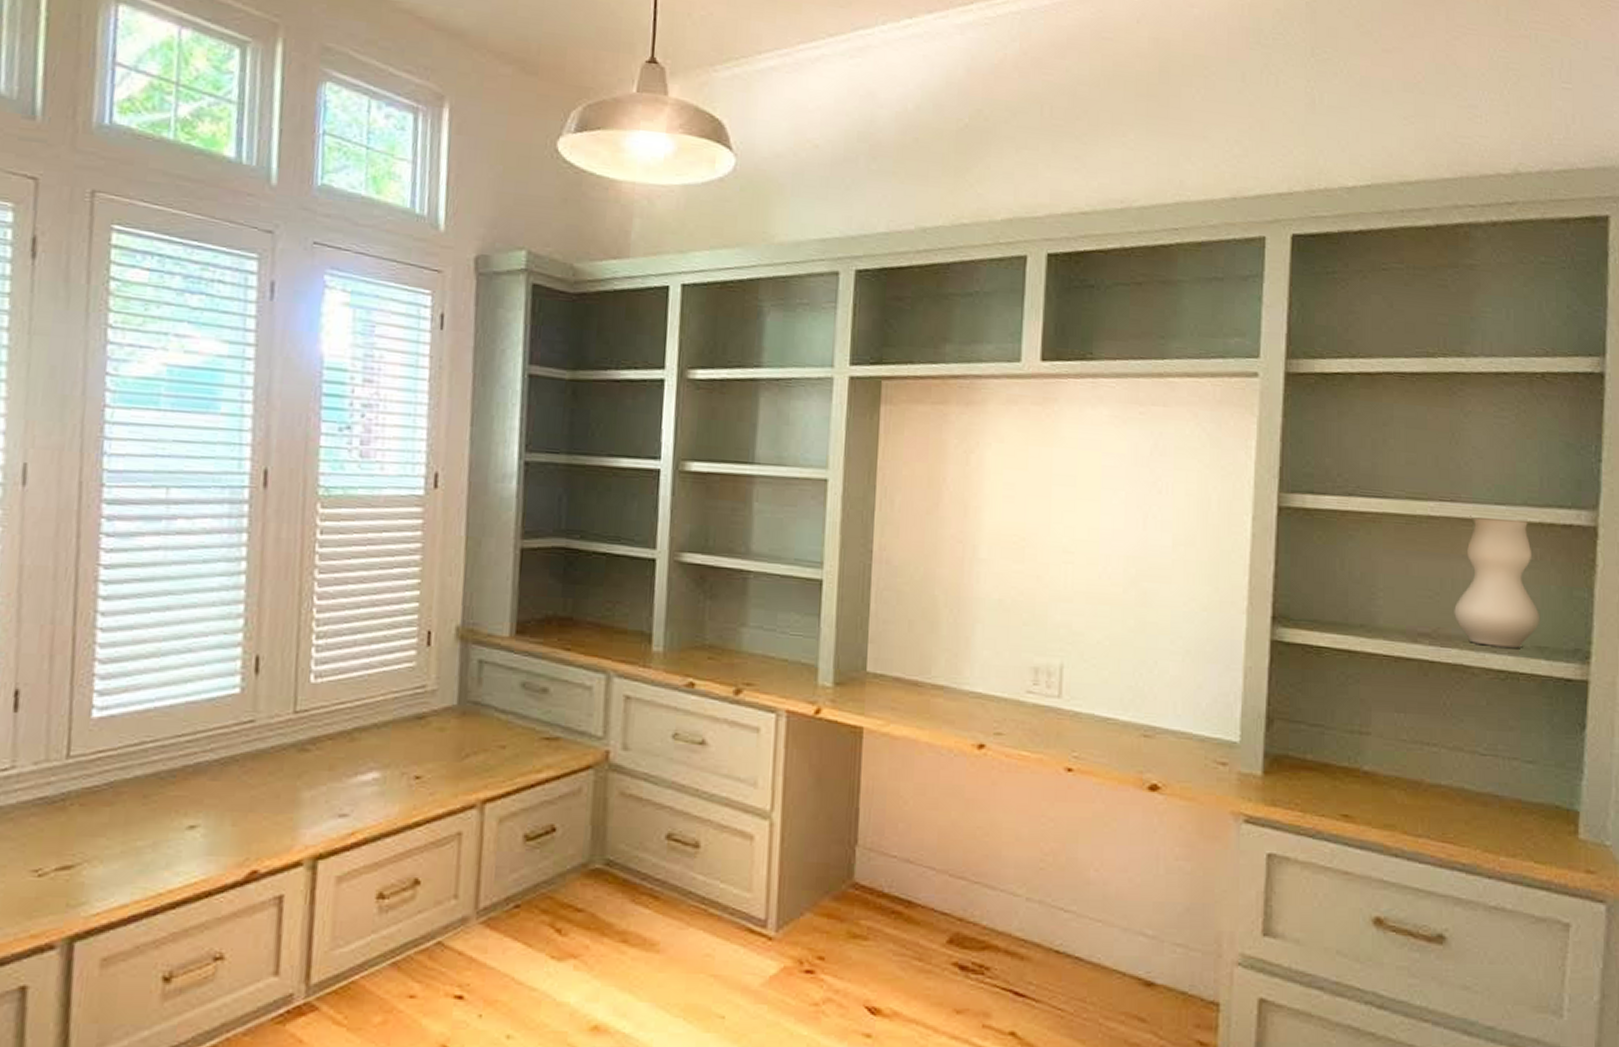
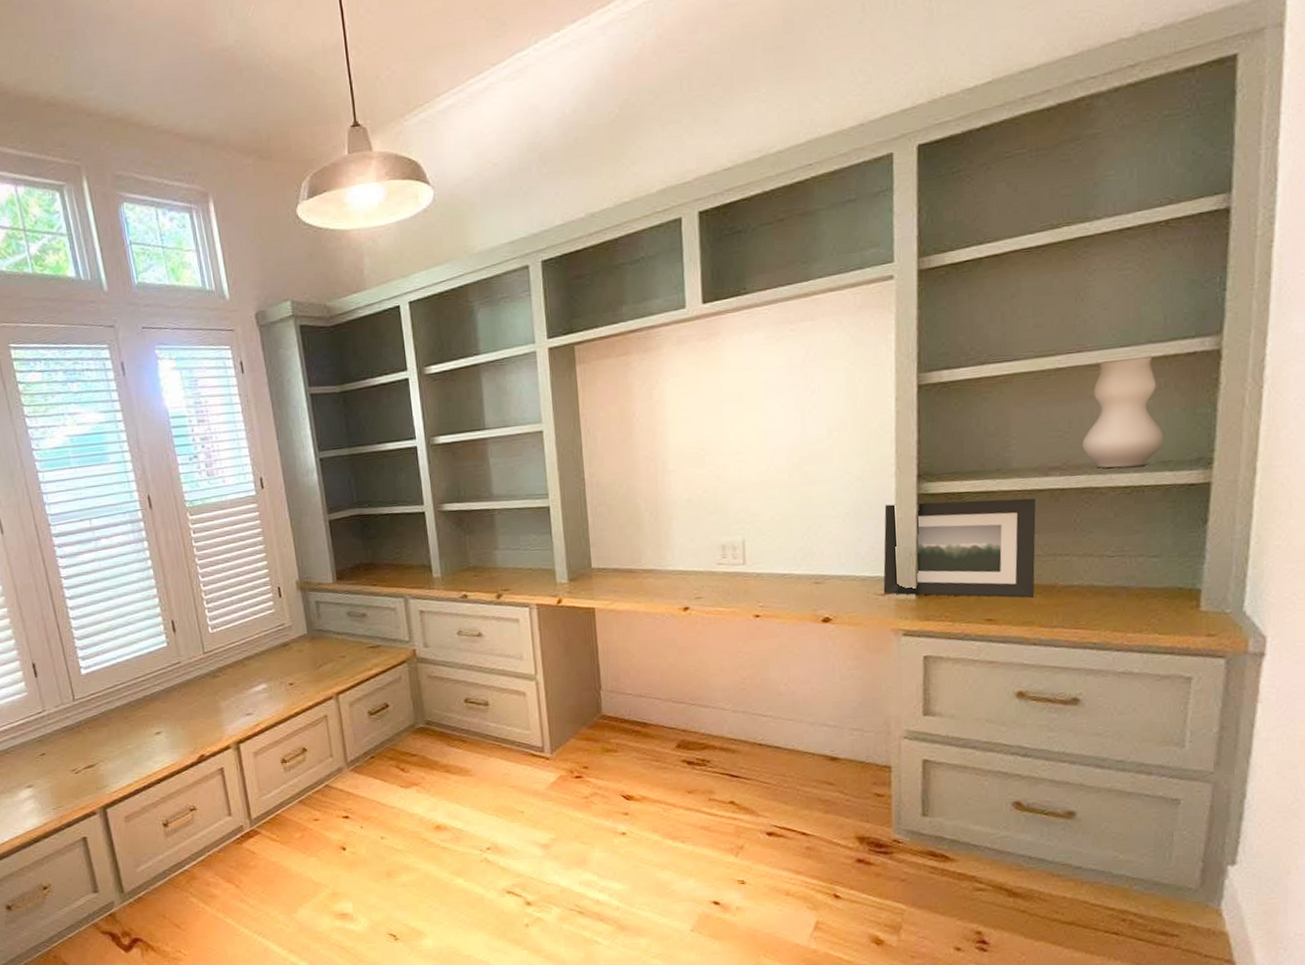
picture frame: none [1224,647,1403,794] -> present [883,498,1036,598]

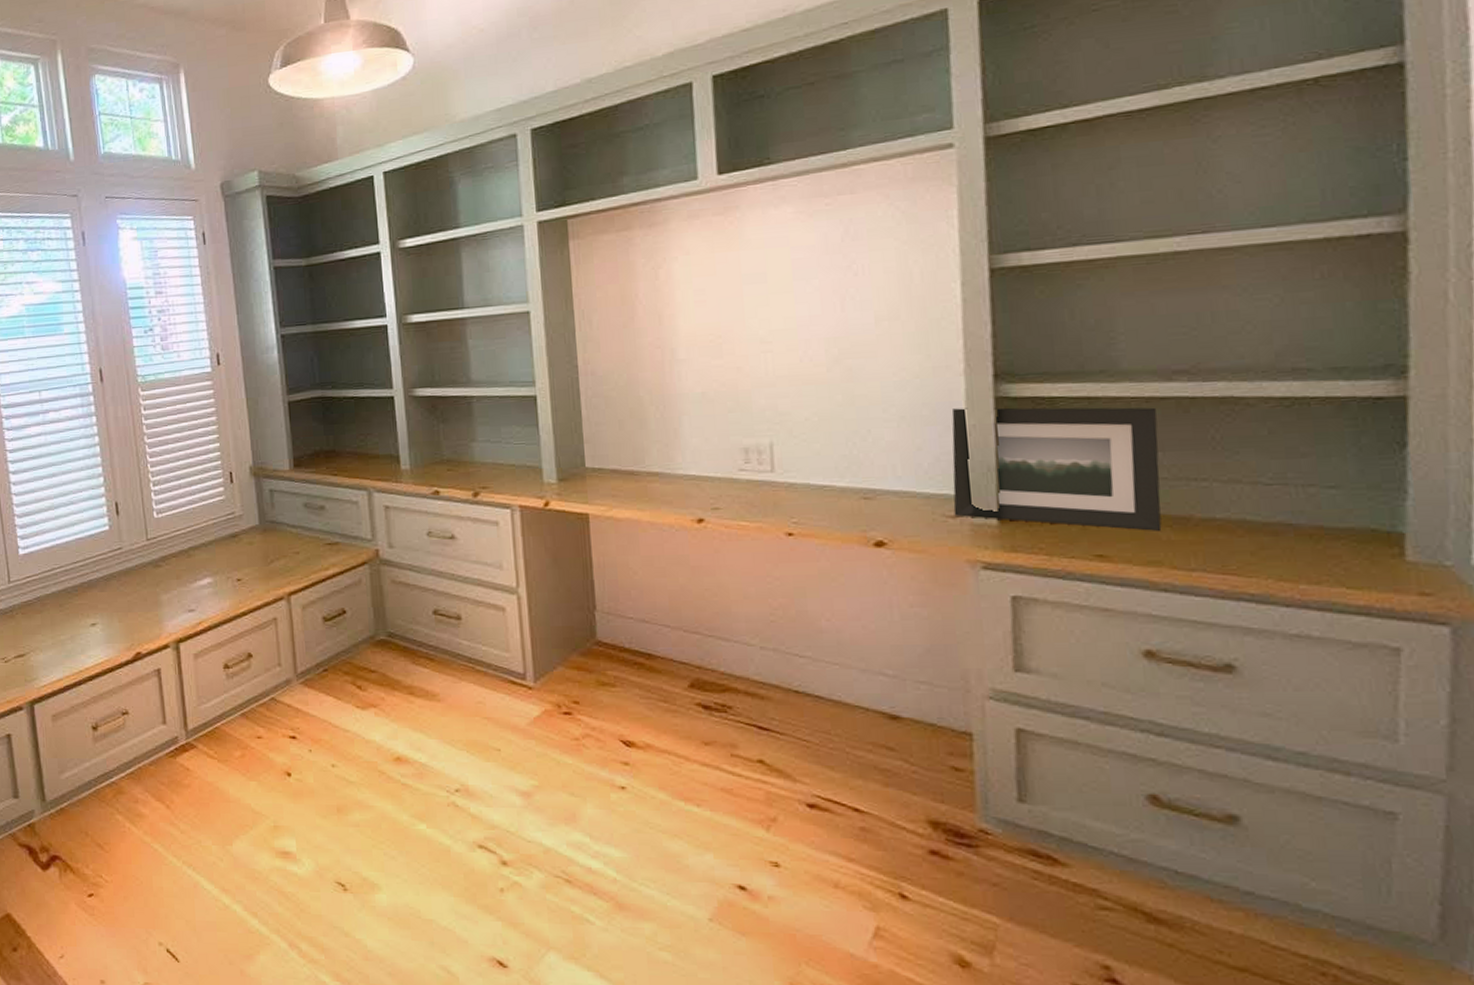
vase: present [1082,355,1165,469] -> none [1216,237,1335,375]

